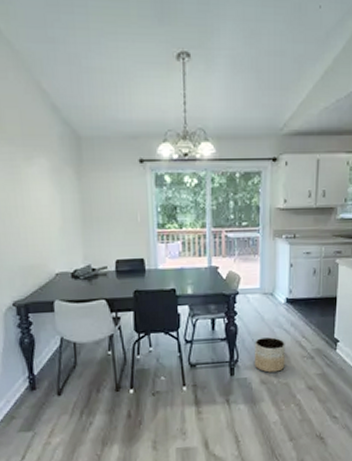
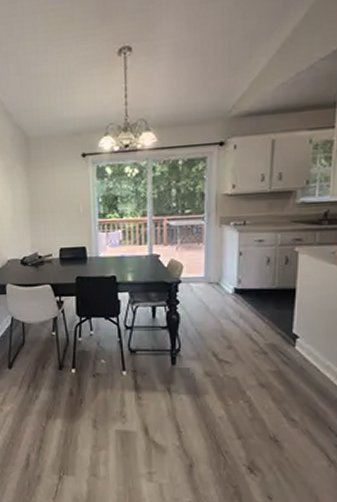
planter: present [255,337,285,373] -> none [199,328,233,365]

